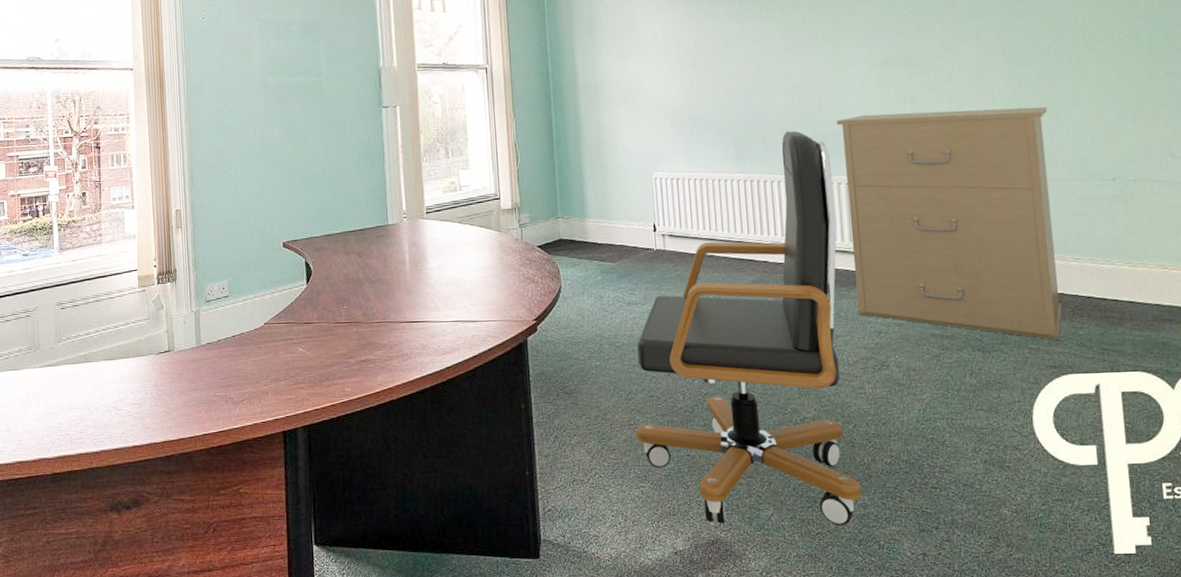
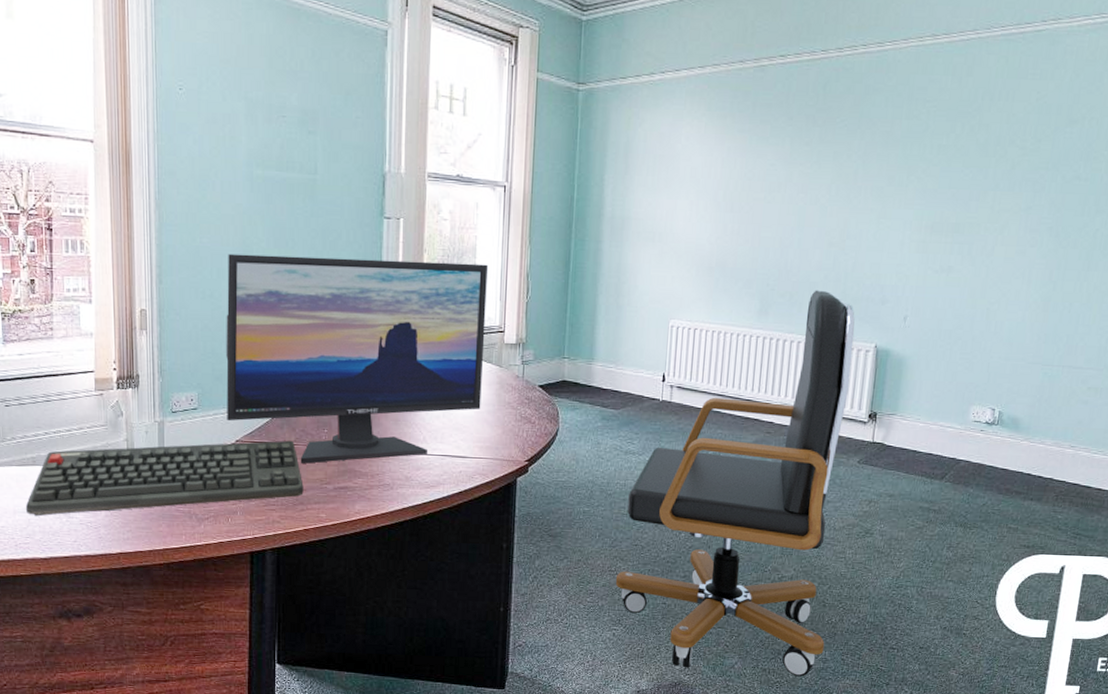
computer keyboard: none [79,319,329,412] -> present [25,440,304,517]
computer monitor: none [249,139,486,340] -> present [226,253,488,464]
filing cabinet: present [836,106,1062,340] -> none [852,281,1080,522]

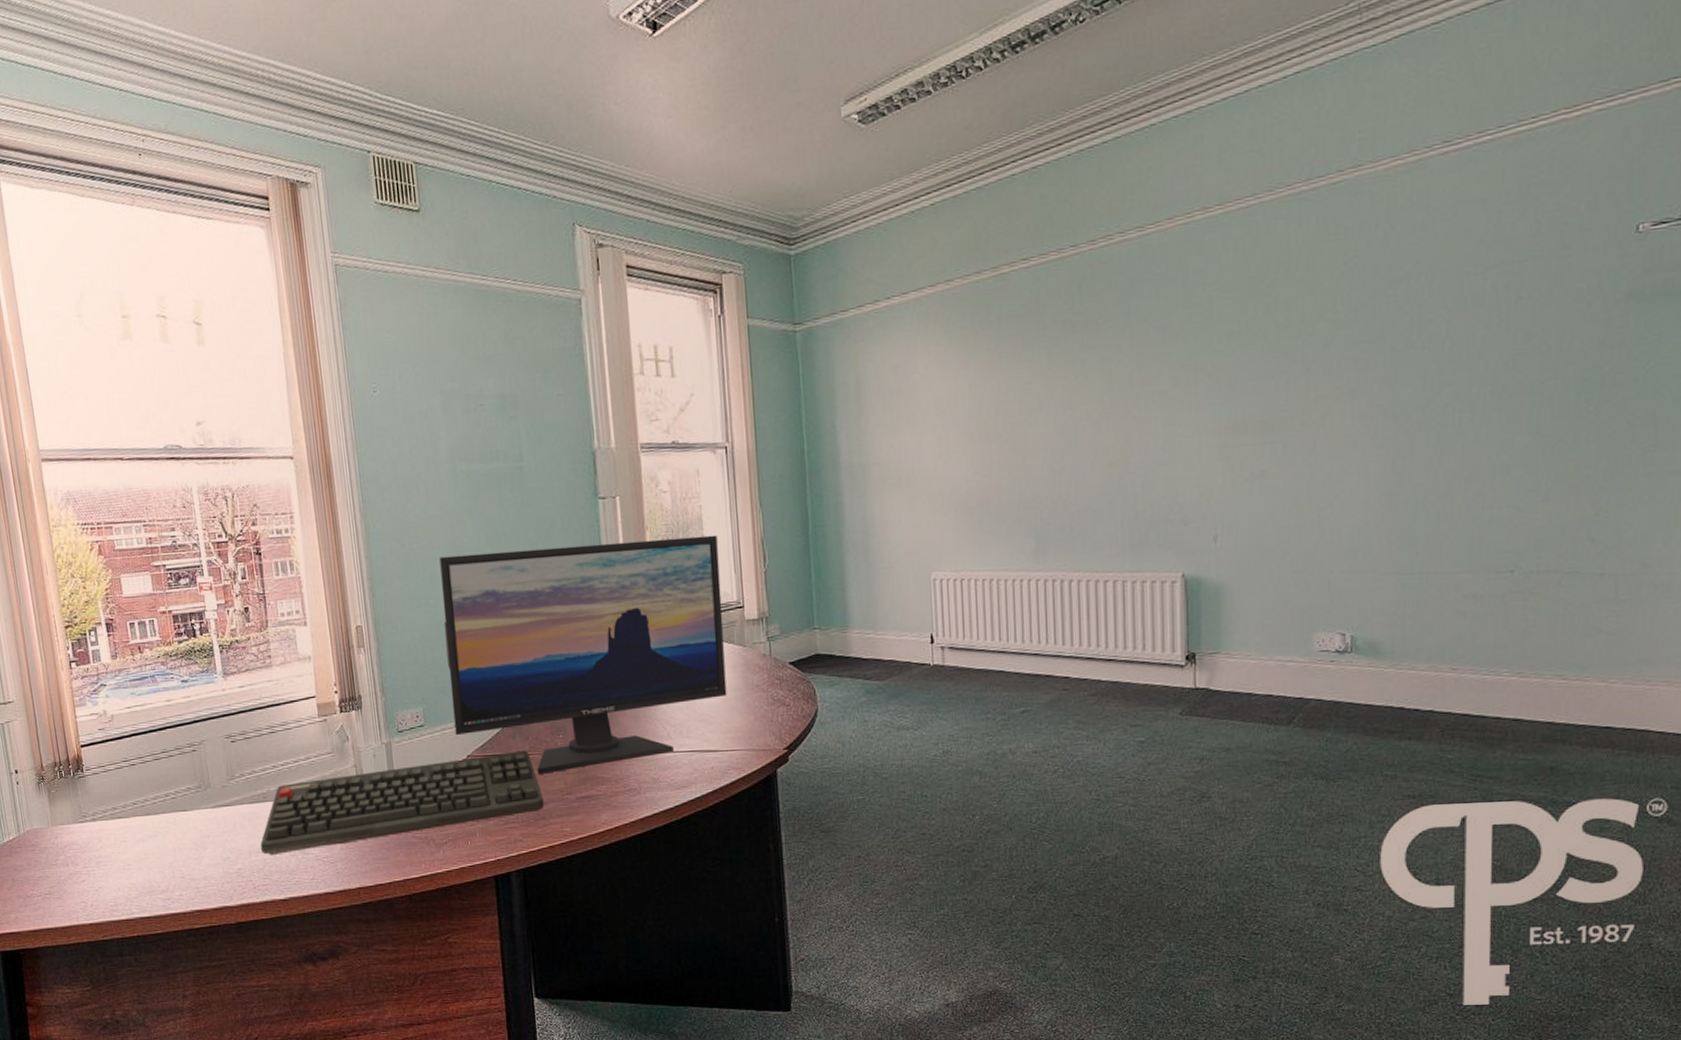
office chair: present [615,290,855,677] -> none [904,518,1168,975]

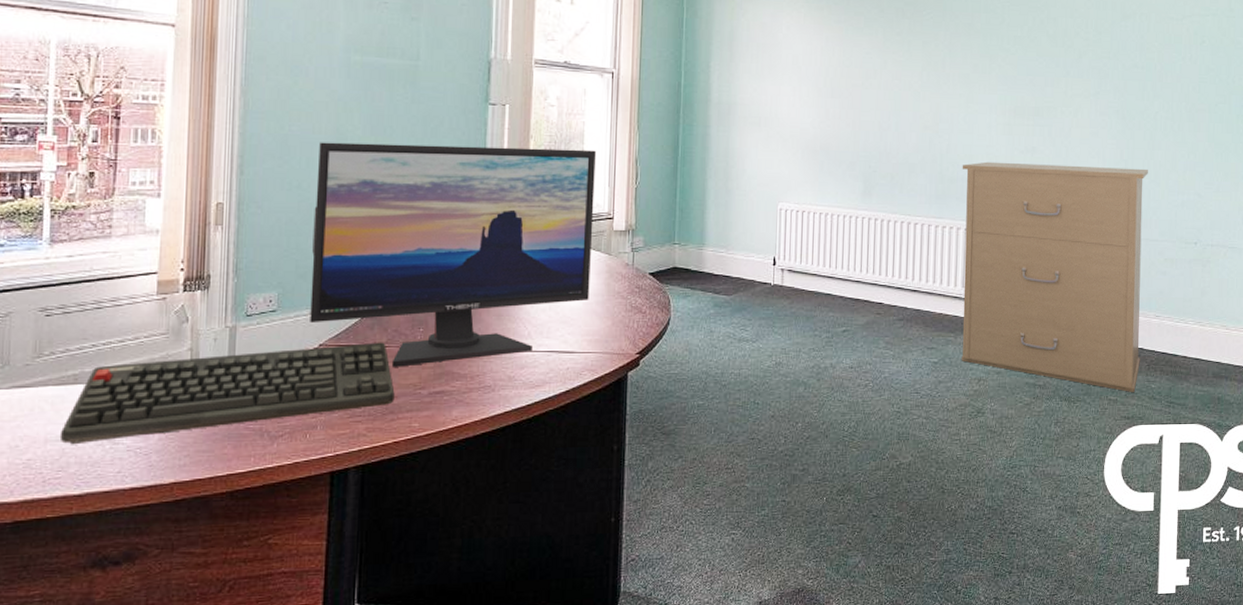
filing cabinet: none [1163,481,1435,765] -> present [961,161,1148,392]

